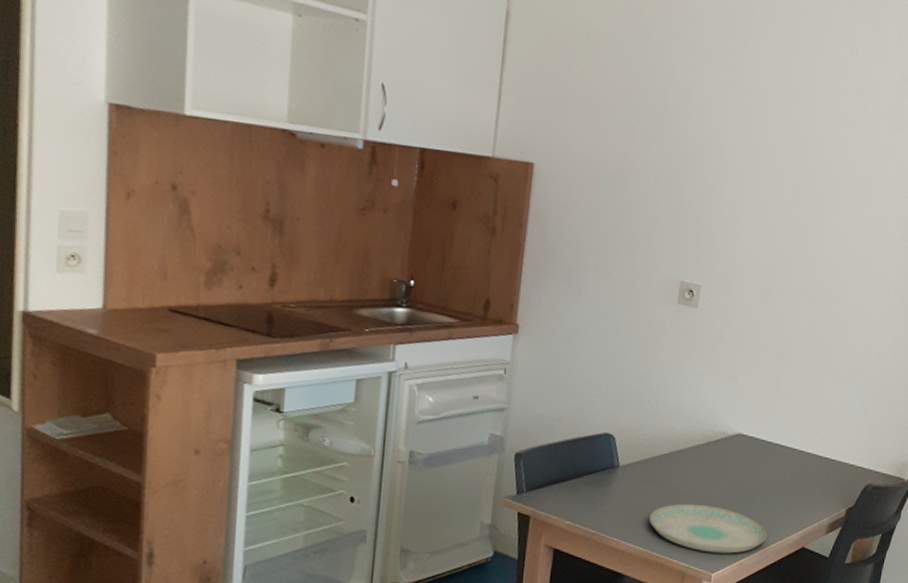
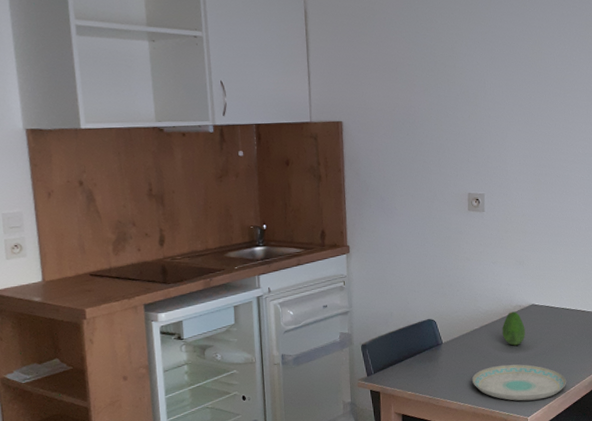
fruit: none [696,439,726,482] -> present [502,311,525,346]

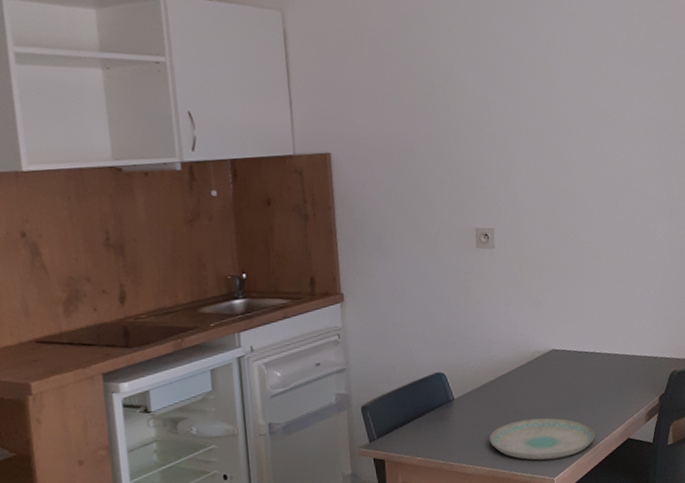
fruit: present [502,311,525,346] -> none [520,358,547,397]

